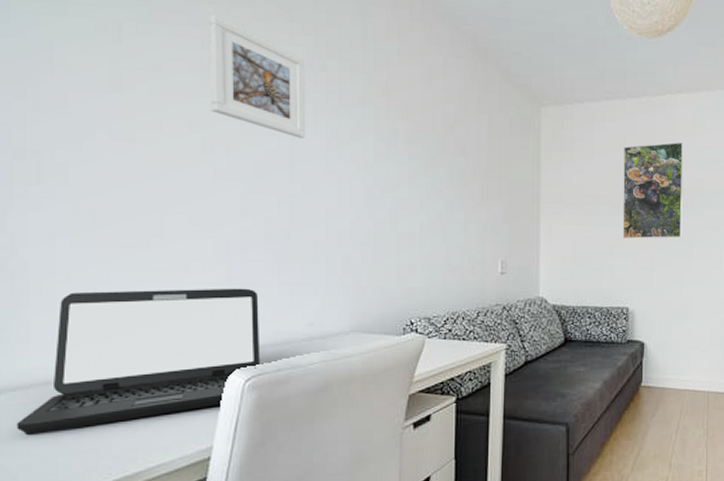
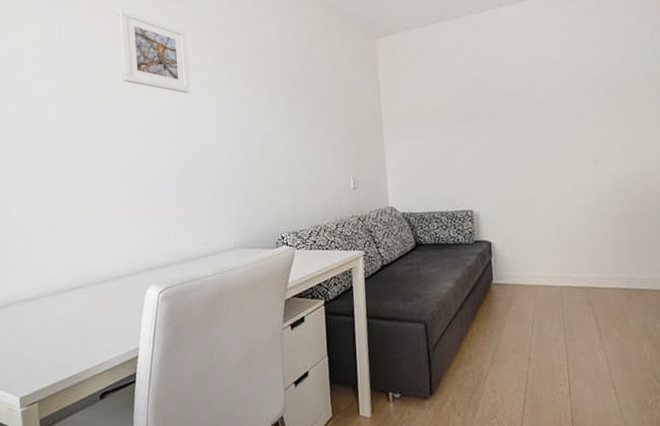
laptop: present [16,288,261,436] -> none [9,217,169,341]
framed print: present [622,142,683,239] -> none [454,51,518,147]

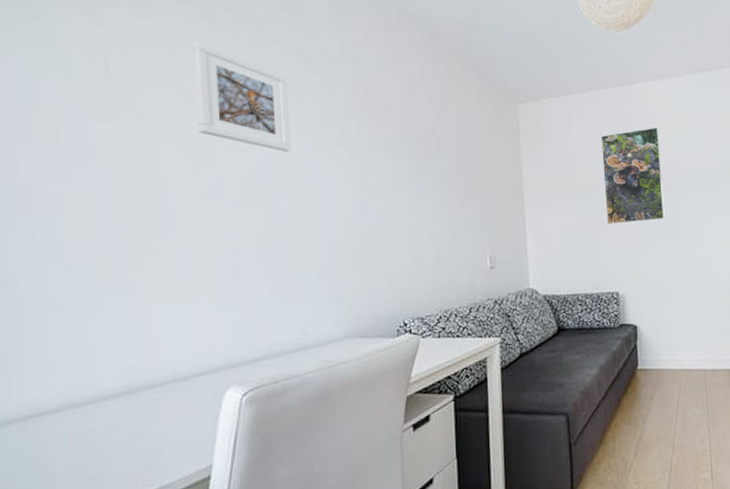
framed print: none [454,51,518,147] -> present [601,127,665,224]

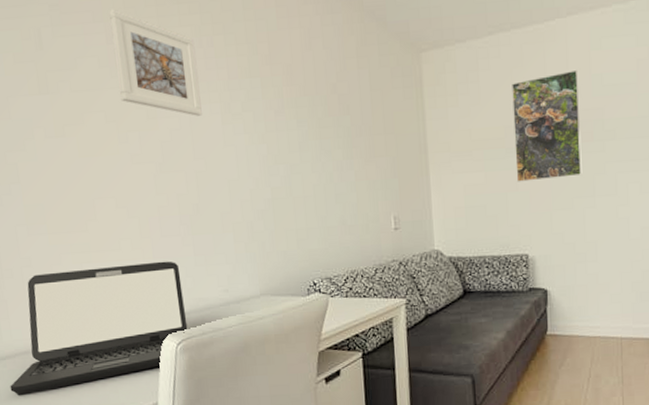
laptop: none [14,302,257,469] -> present [10,261,188,396]

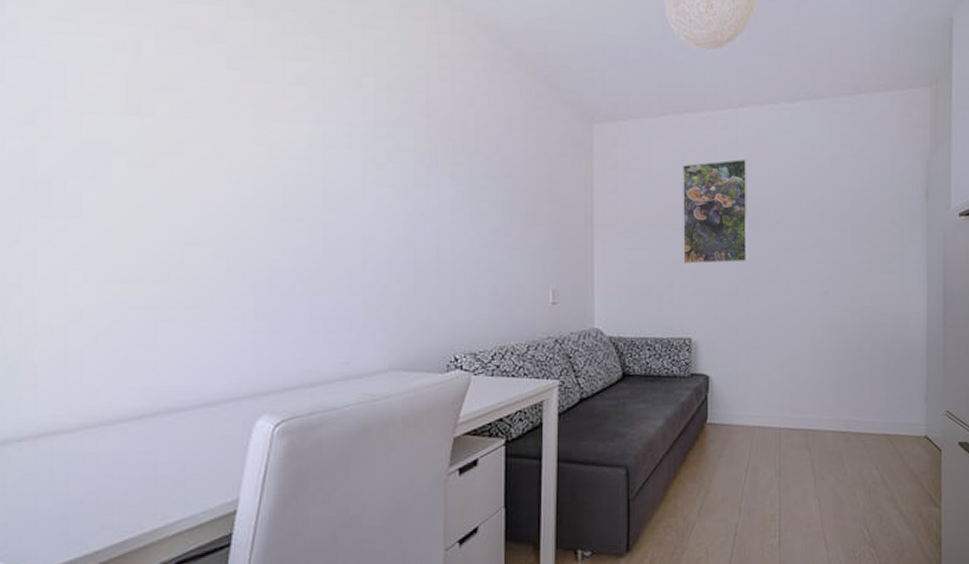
laptop: present [10,261,188,396] -> none [23,324,291,491]
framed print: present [109,9,202,116] -> none [235,31,339,162]

